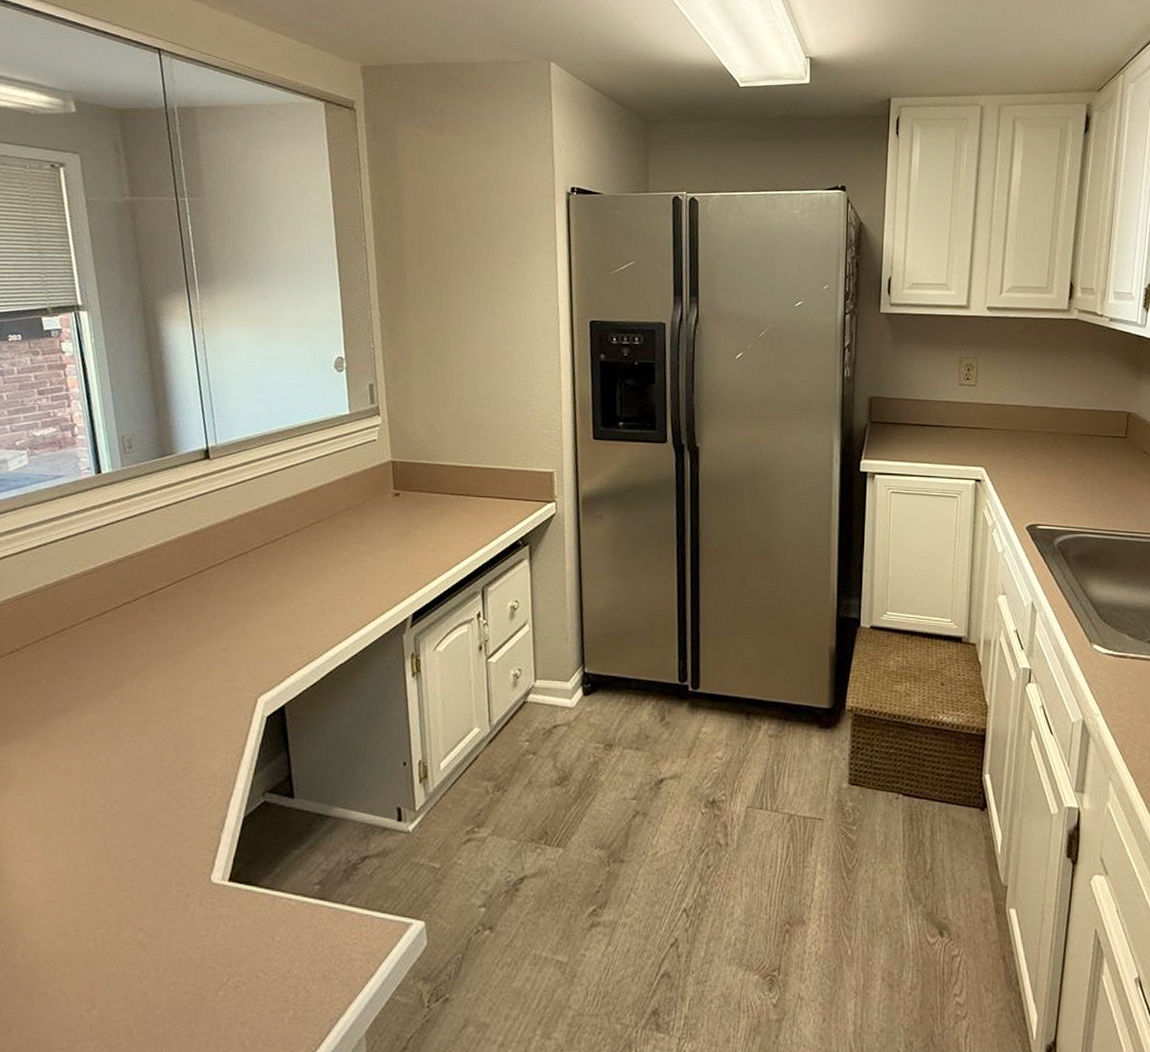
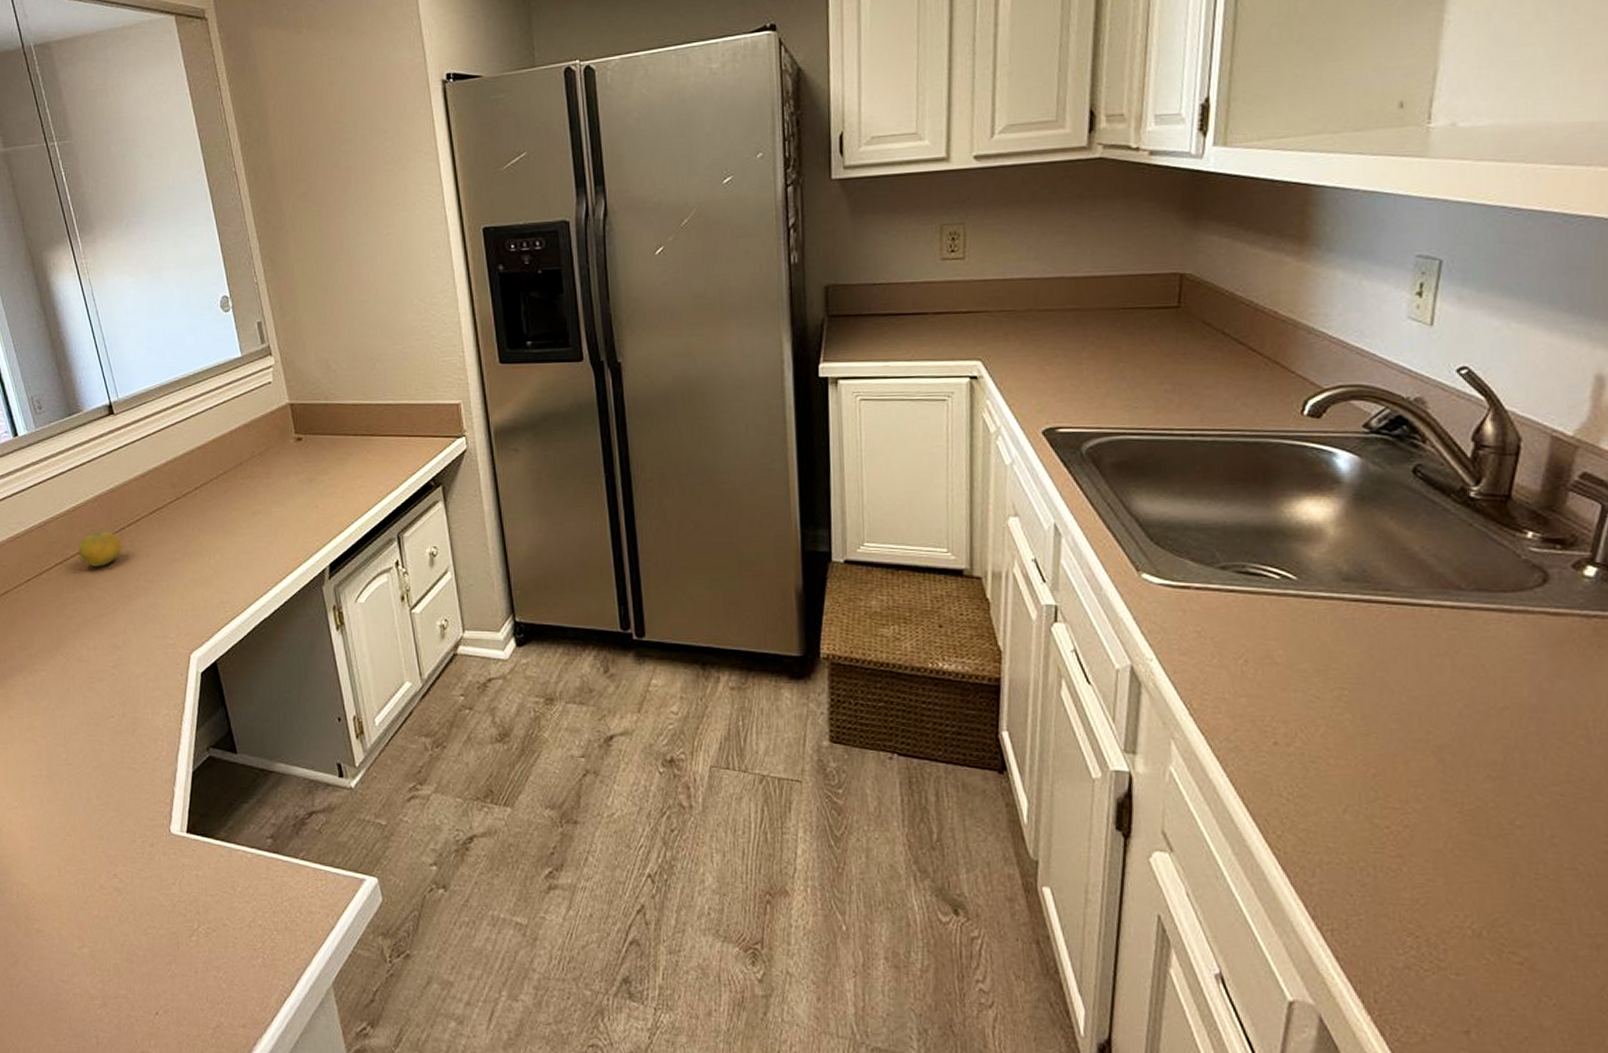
fruit: none [150,572,200,608] -> present [78,531,122,567]

